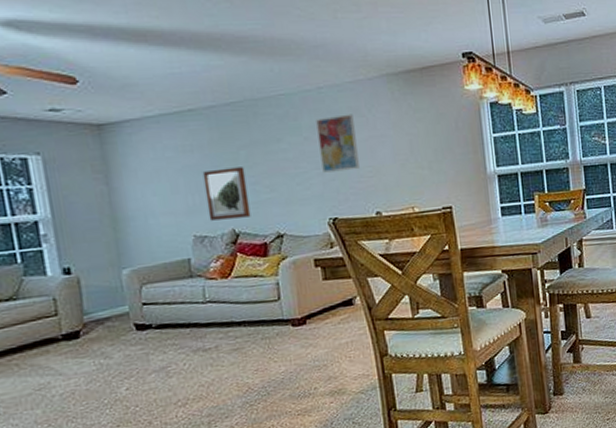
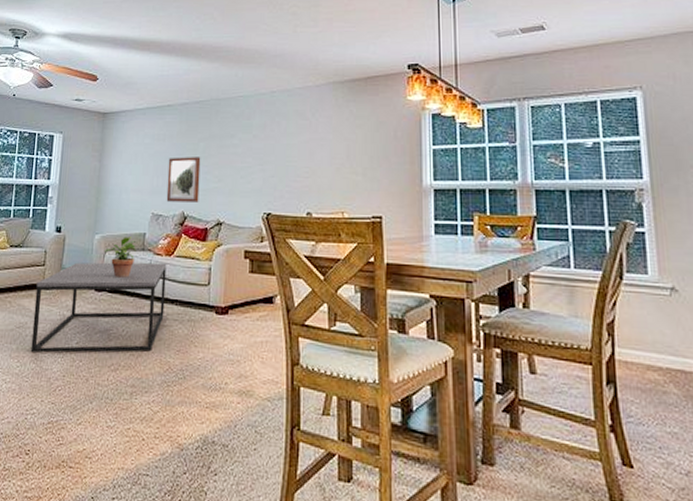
coffee table: none [51,286,233,412] -> present [30,262,167,353]
potted plant: none [138,265,182,312] -> present [104,237,137,278]
wall art: present [316,114,359,173] -> none [264,117,298,169]

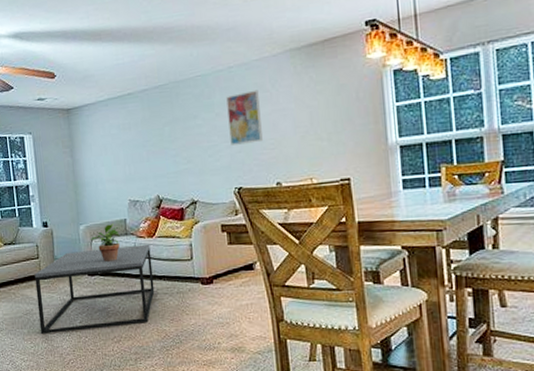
wall art: present [166,157,201,202] -> none [137,141,172,188]
wall art: none [264,117,298,169] -> present [226,89,263,146]

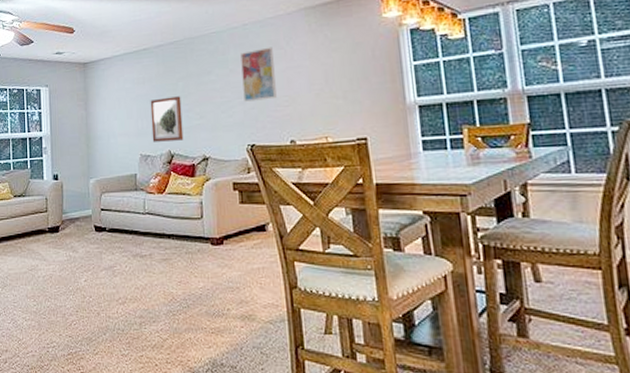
coffee table: present [34,244,155,334] -> none [42,200,163,291]
potted plant: present [90,224,120,262] -> none [99,178,129,217]
wall art: none [137,141,172,188] -> present [150,96,184,142]

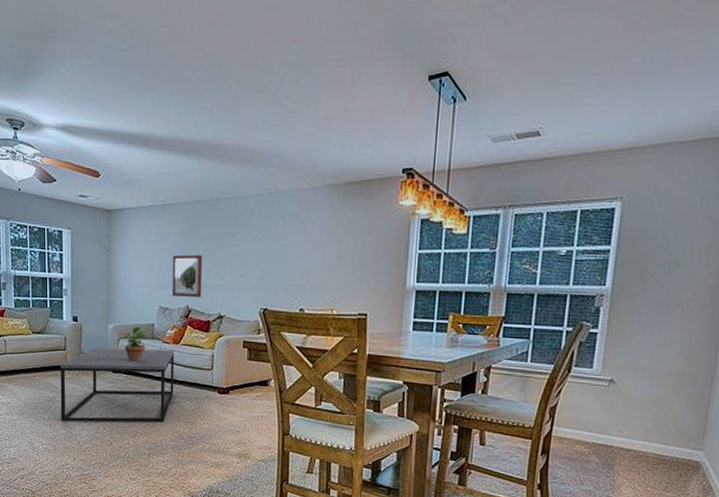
coffee table: none [42,200,163,291] -> present [60,348,174,422]
potted plant: none [99,178,129,217] -> present [117,326,147,362]
wall art: present [240,47,277,102] -> none [262,218,294,269]

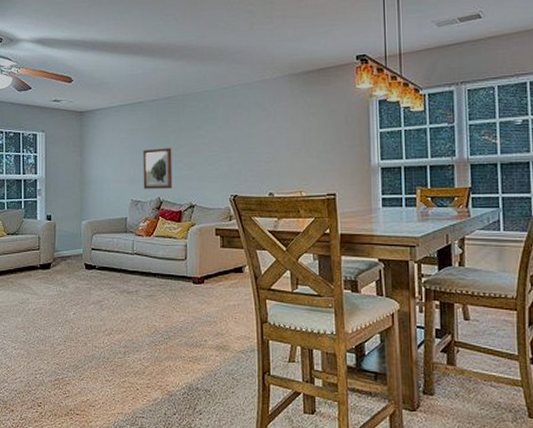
coffee table: present [60,348,174,422] -> none [34,242,148,323]
potted plant: present [117,326,147,362] -> none [91,221,119,257]

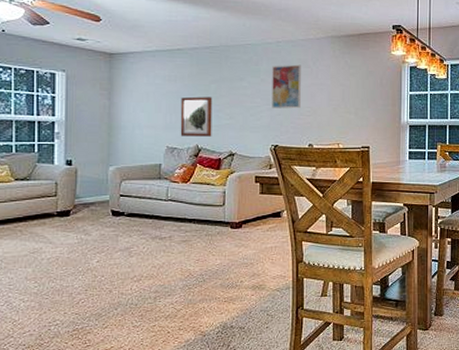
wall art: none [229,108,259,156] -> present [272,64,301,109]

